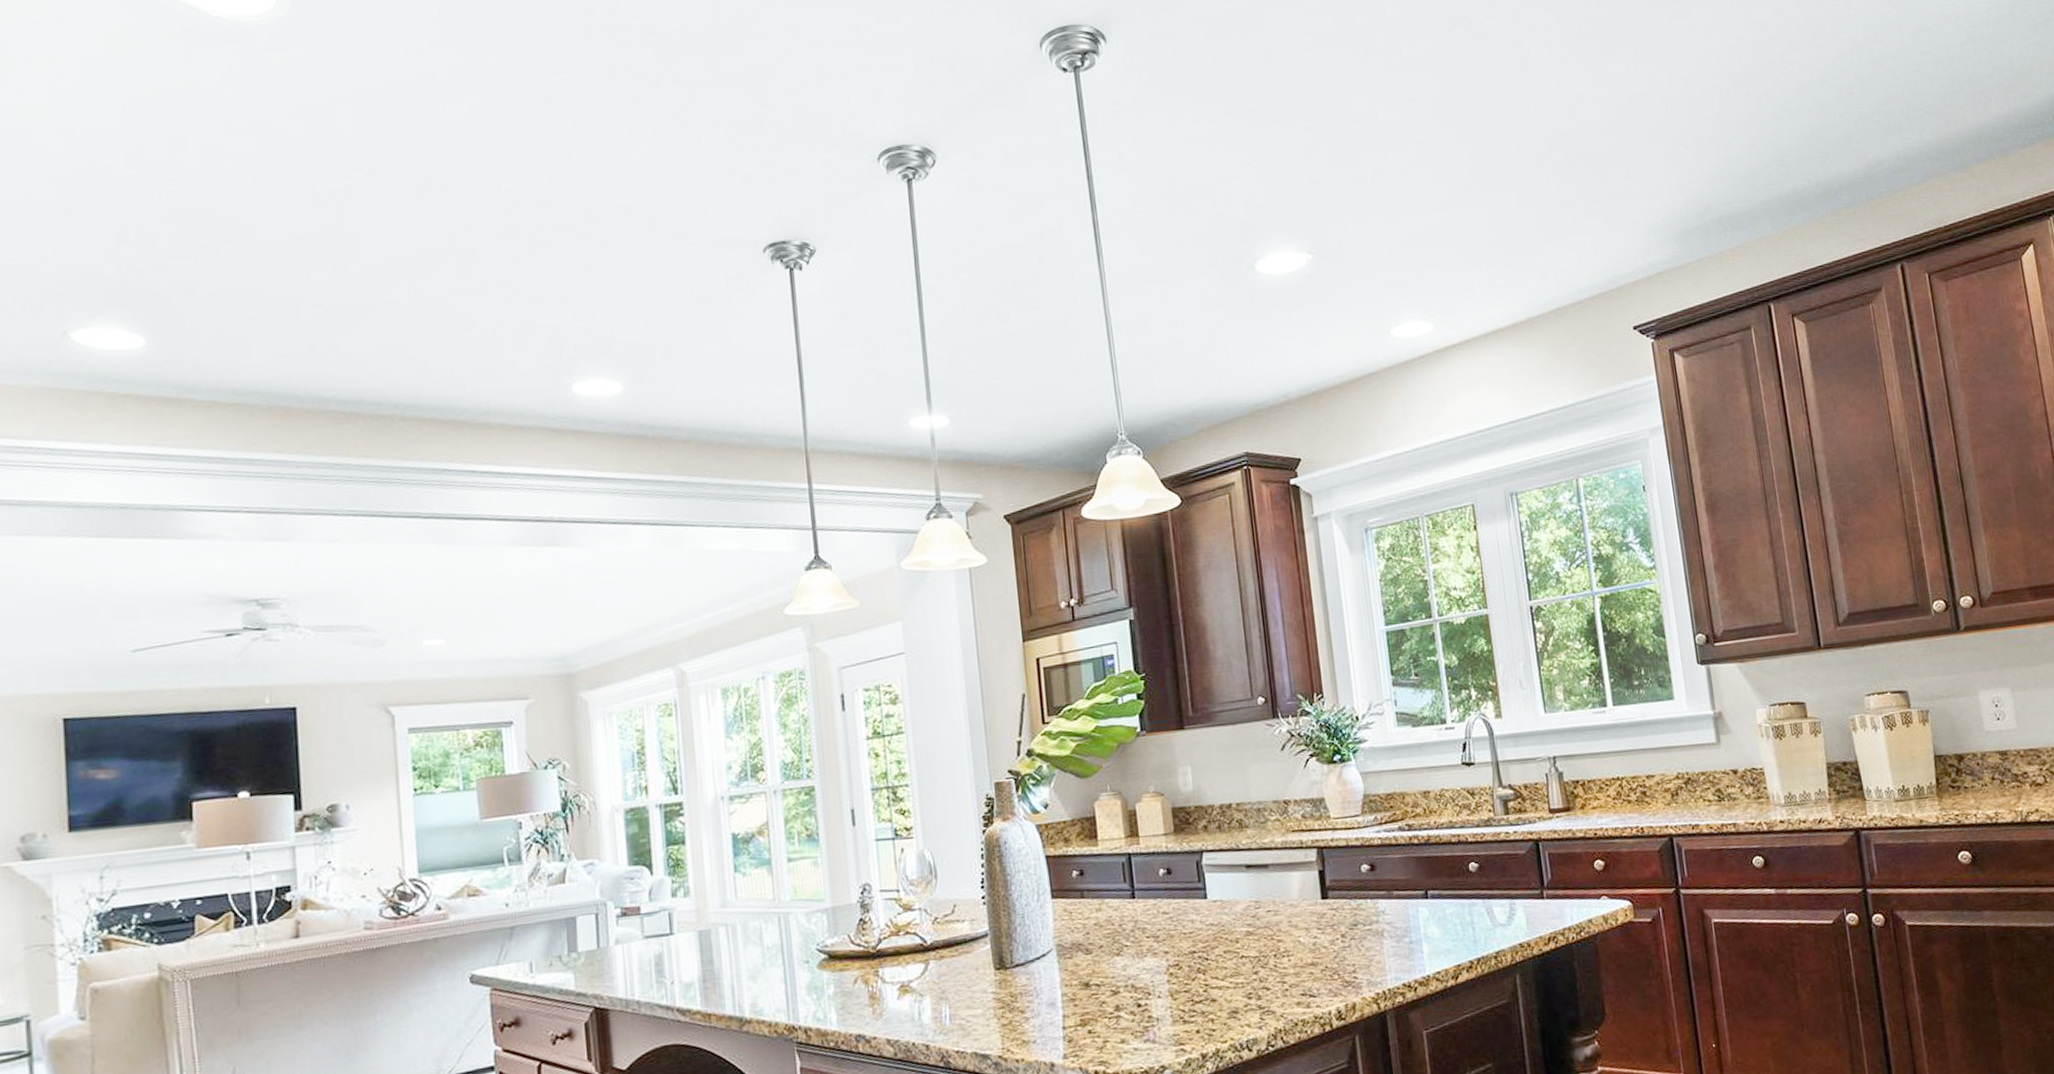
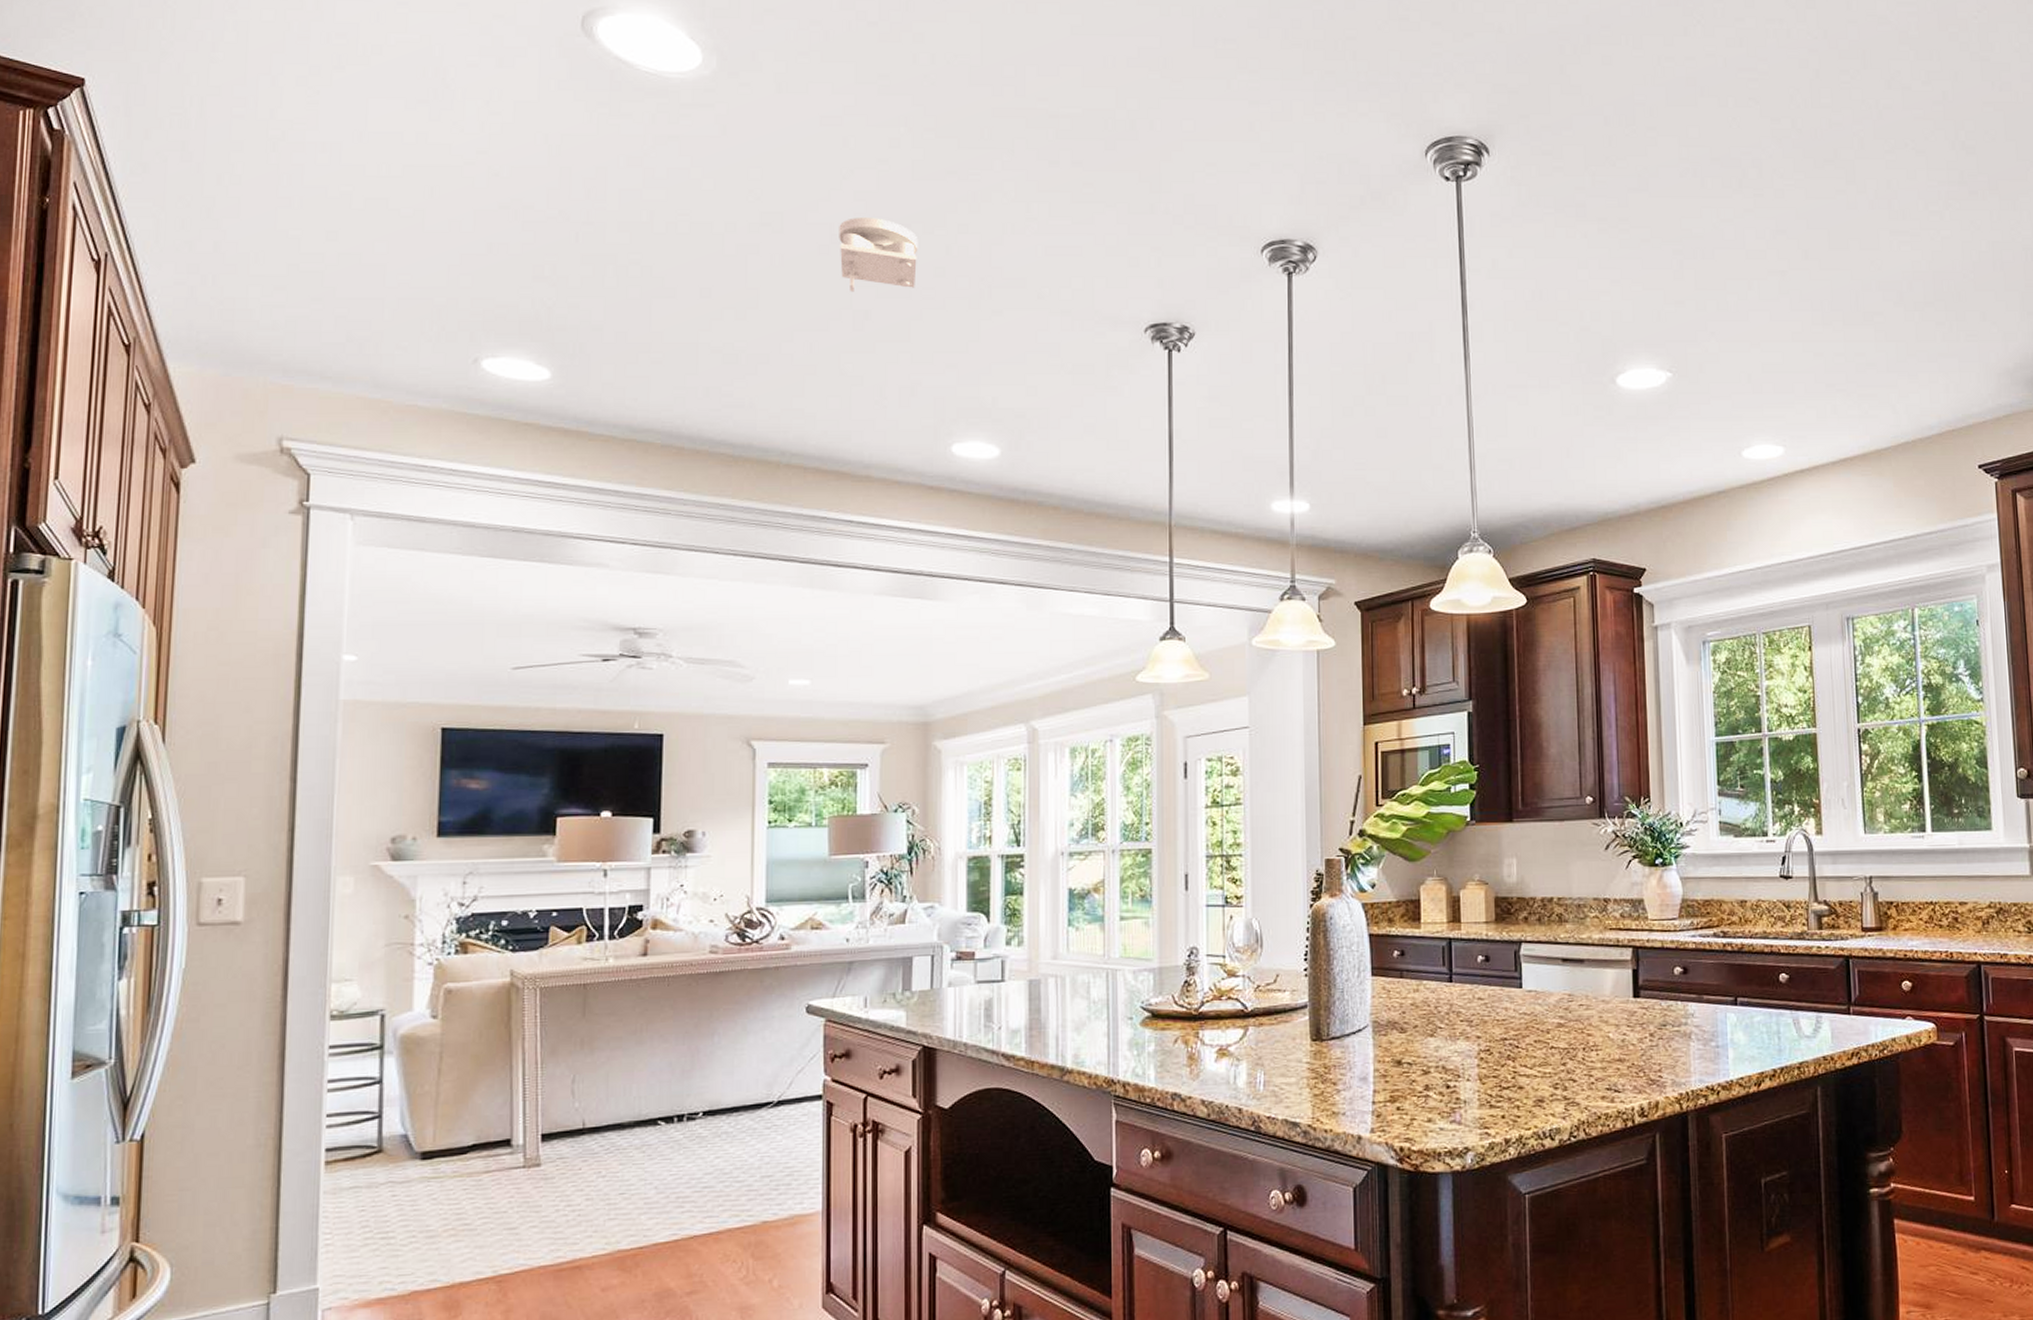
smoke detector: none [435,153,520,233] -> present [839,218,918,292]

